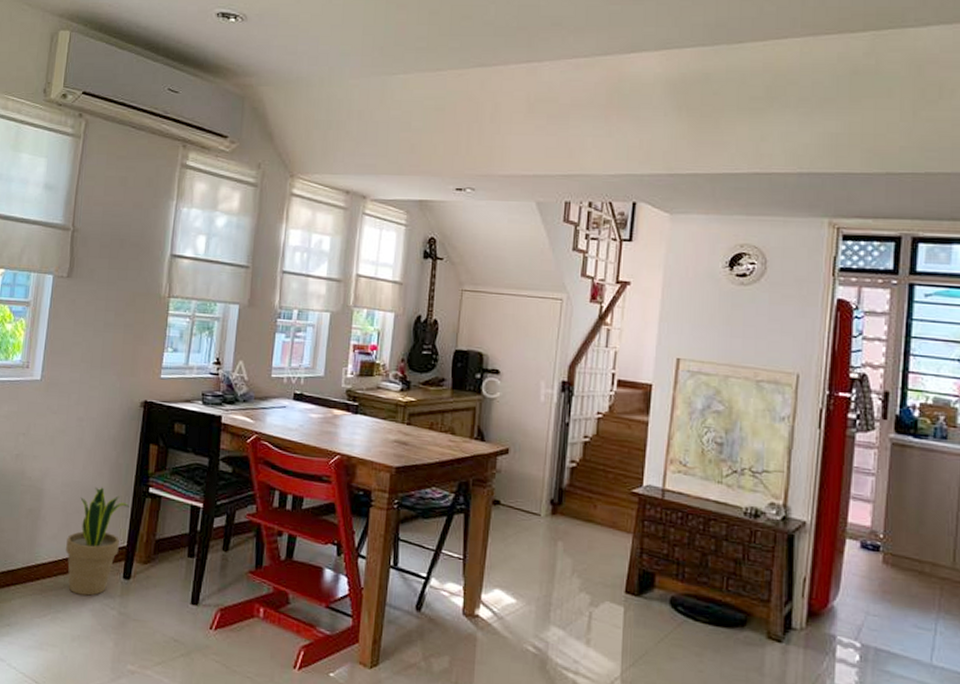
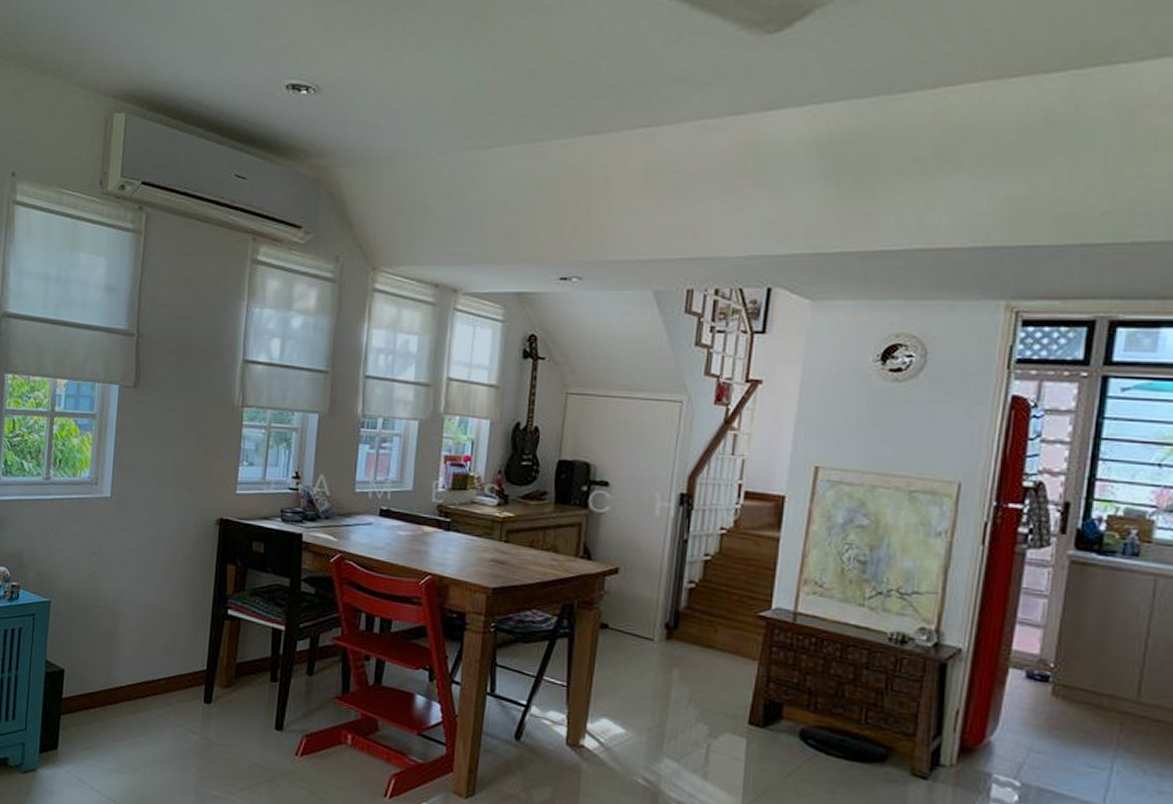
potted plant: present [66,486,130,596] -> none [144,608,208,720]

